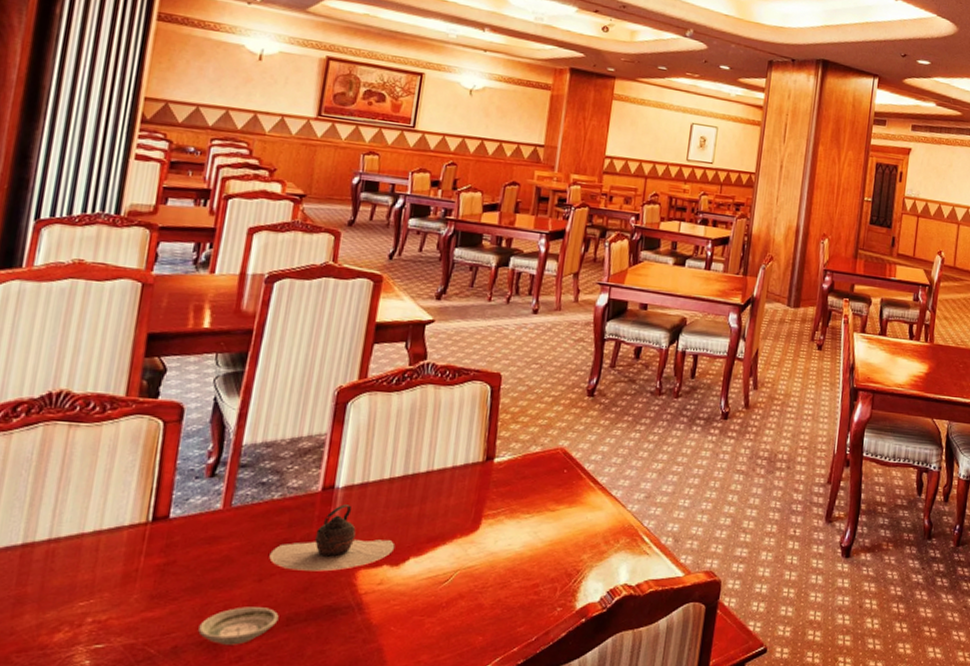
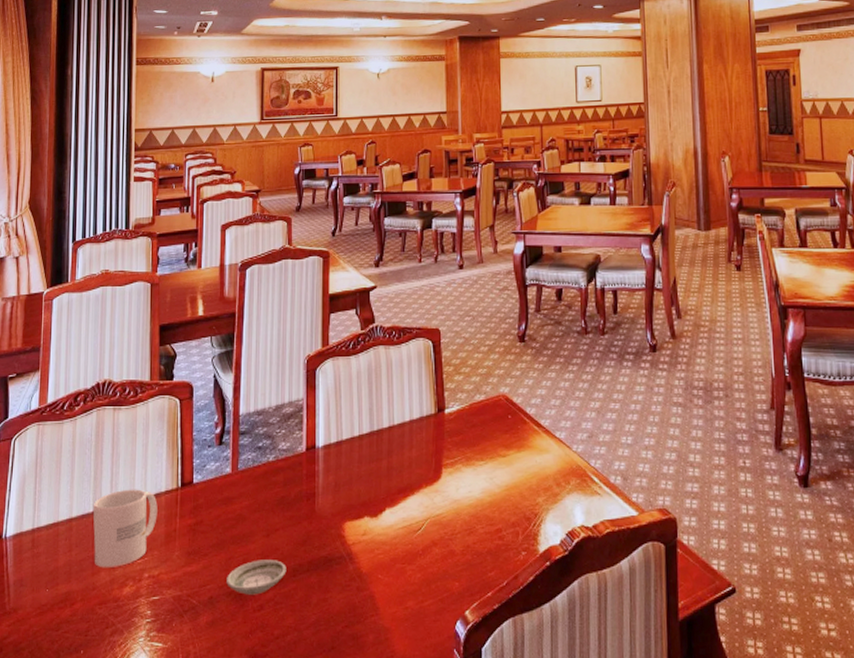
mug: none [16,520,117,610] -> present [92,489,158,567]
teapot: present [269,504,395,572] -> none [272,462,372,525]

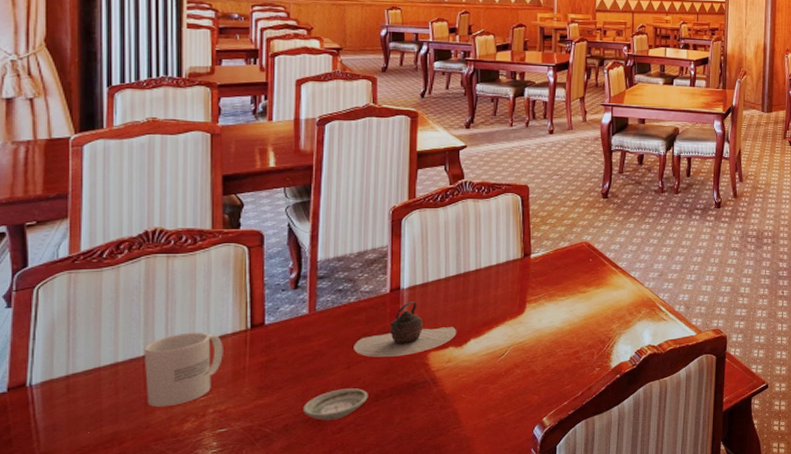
teapot: none [272,462,372,525] -> present [354,302,457,357]

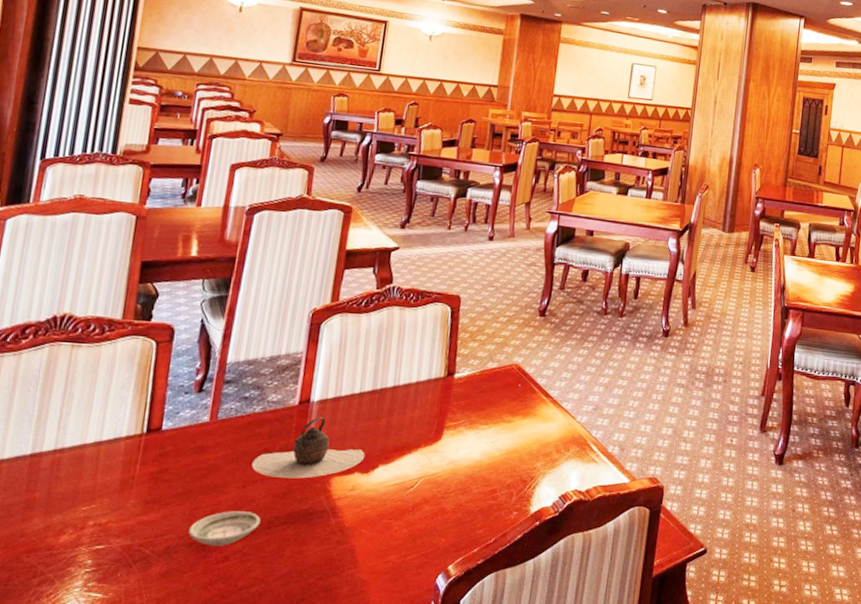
mug: present [143,332,223,407] -> none [26,432,115,514]

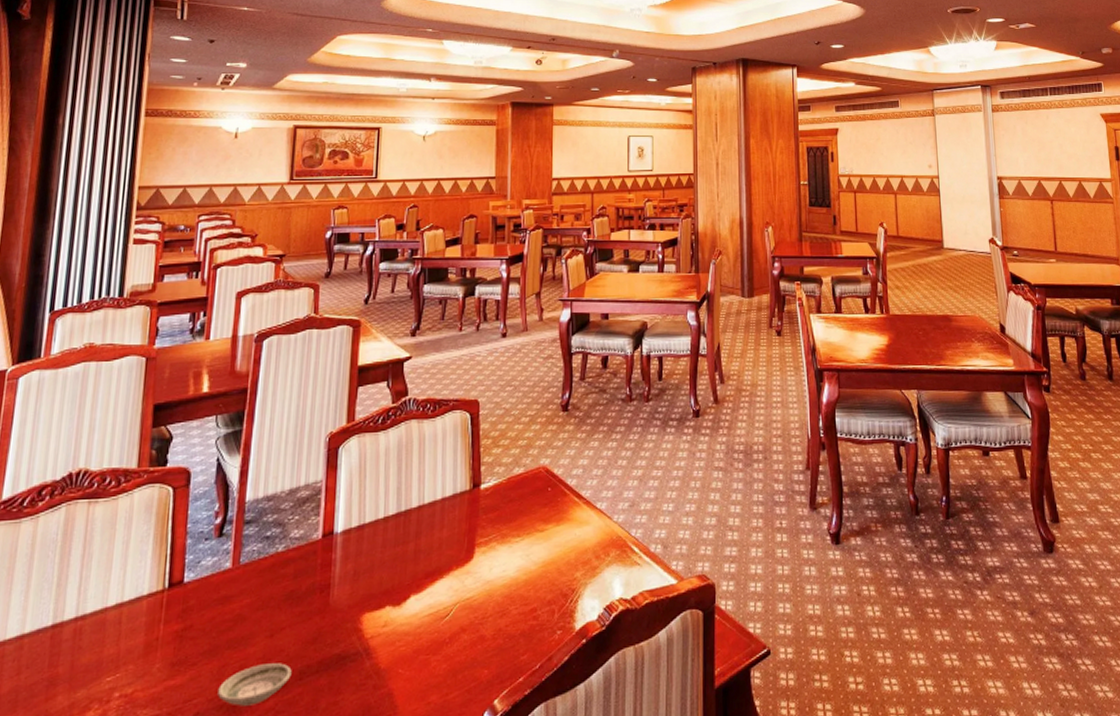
teapot: present [251,417,366,479] -> none [278,549,396,622]

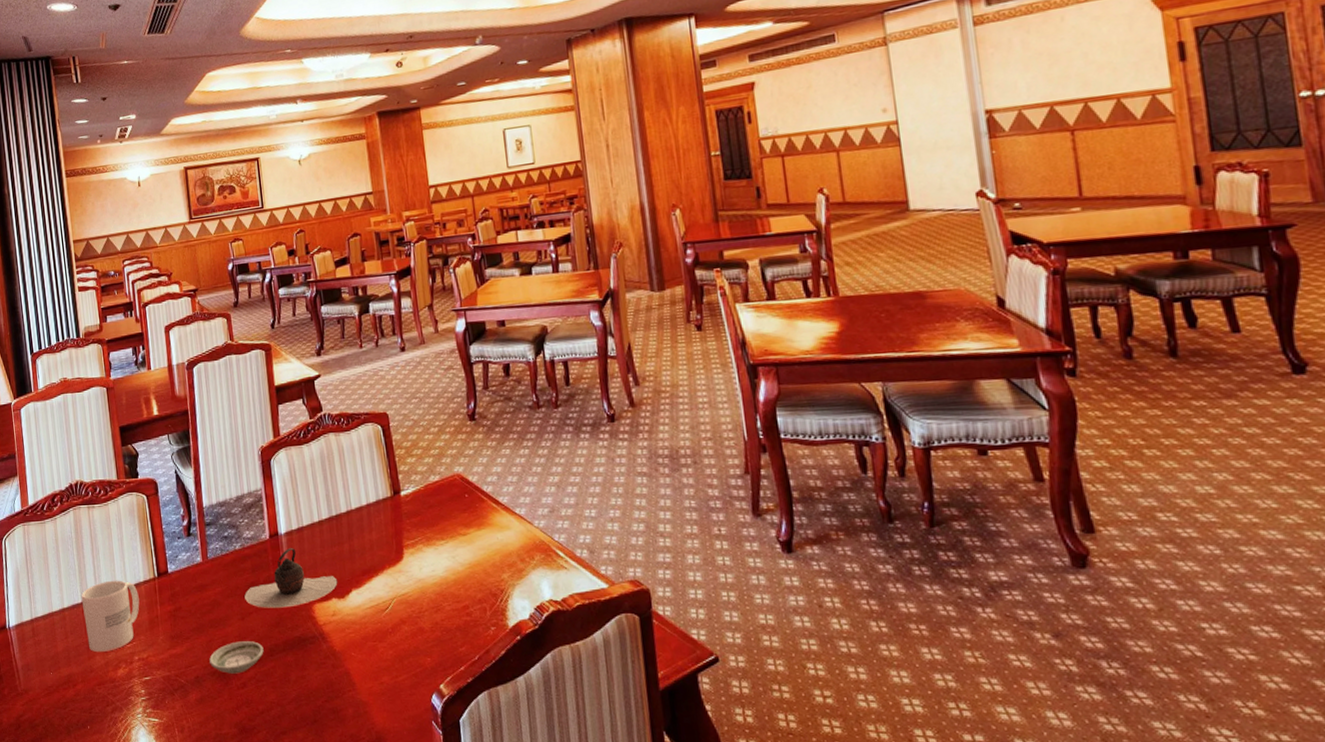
mug: none [49,594,137,690] -> present [81,580,140,652]
teapot: none [278,549,396,622] -> present [244,548,338,608]

